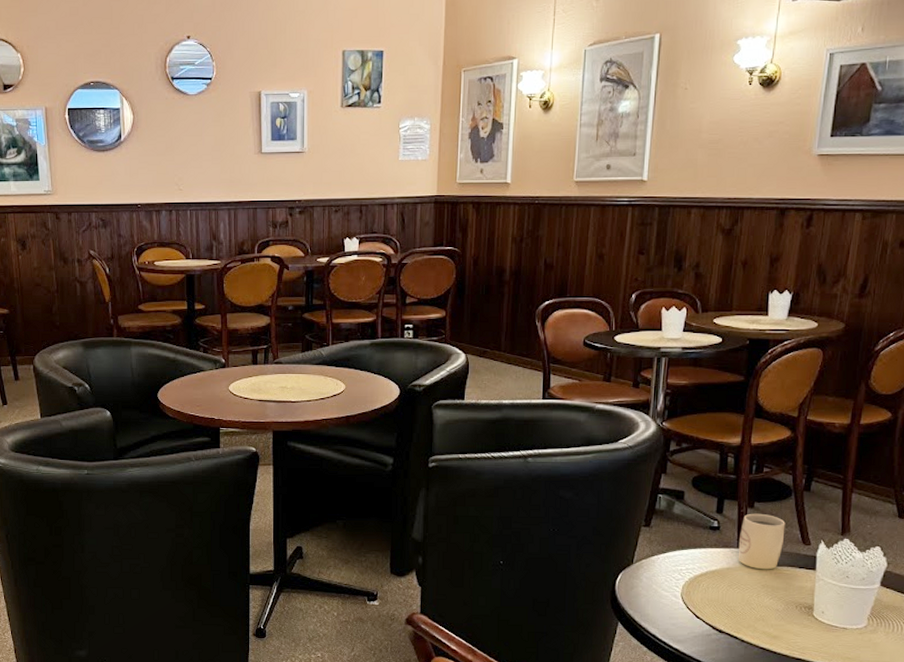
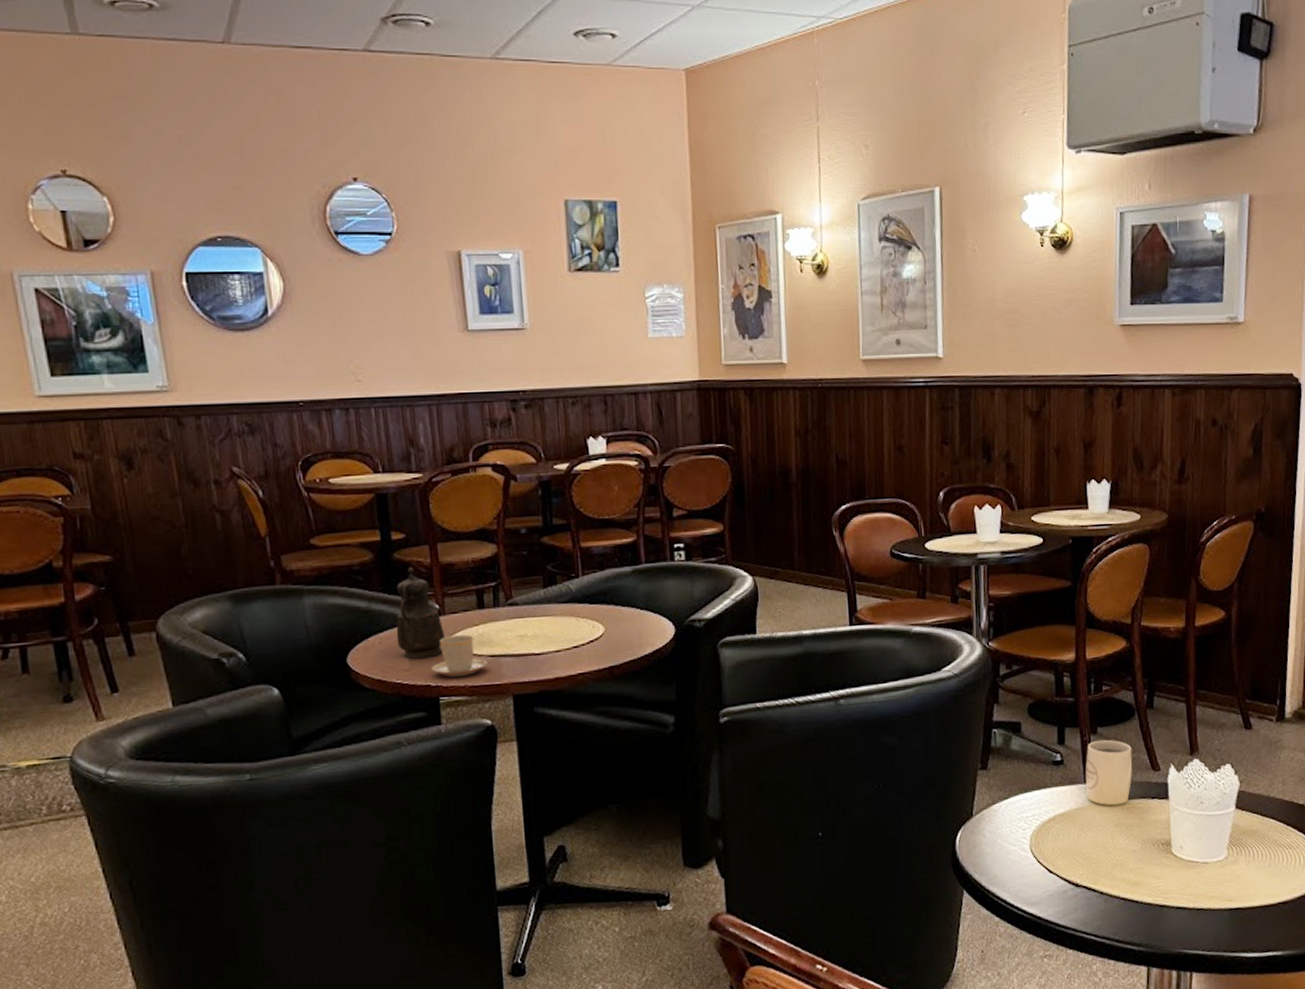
coffeepot: none [193,330,228,398] -> present [396,567,446,659]
teacup: none [215,383,256,414] -> present [431,634,487,677]

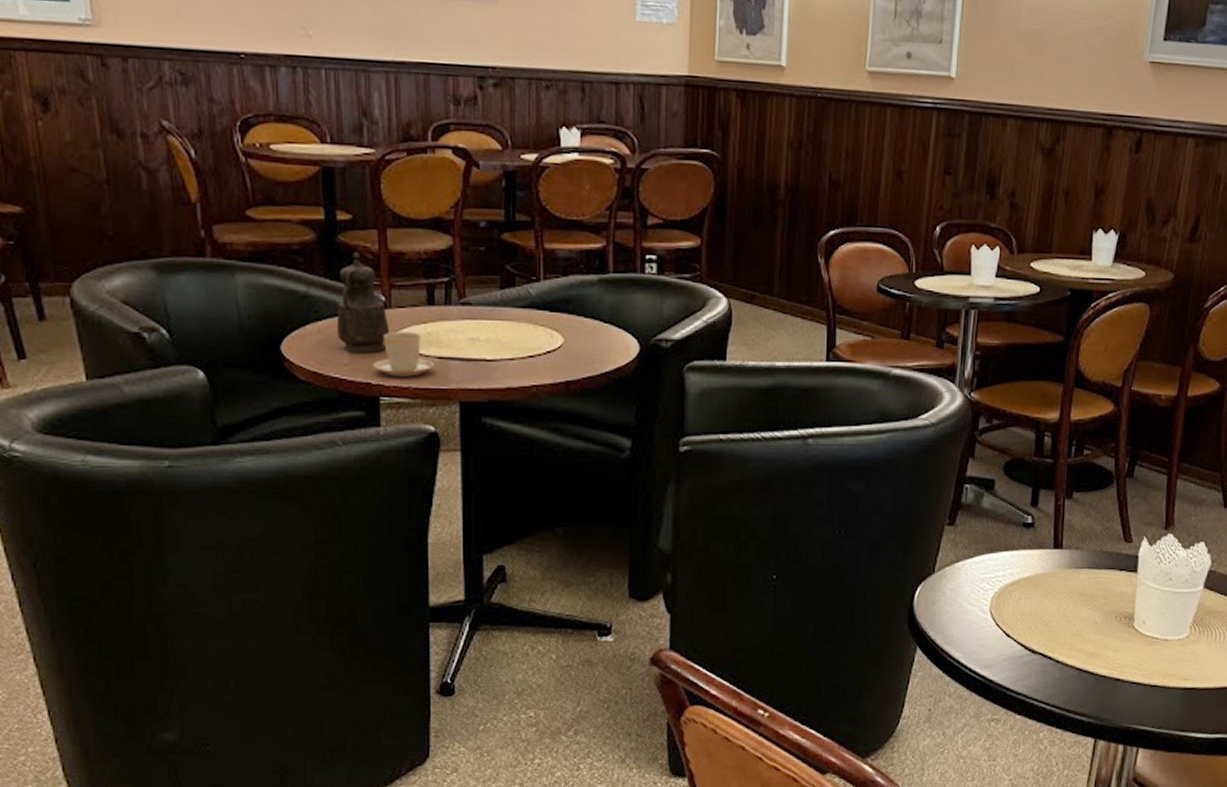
mug: present [1085,739,1133,806] -> none [1054,505,1106,574]

